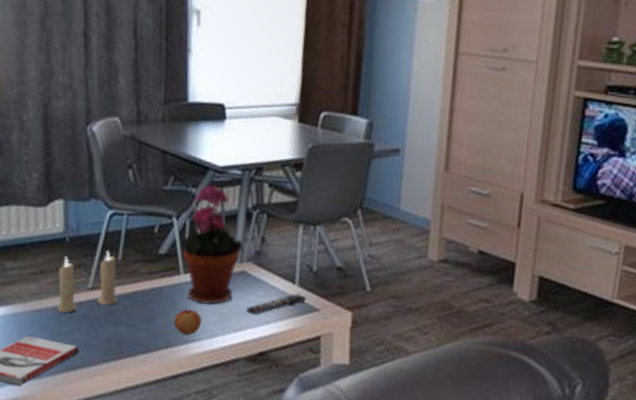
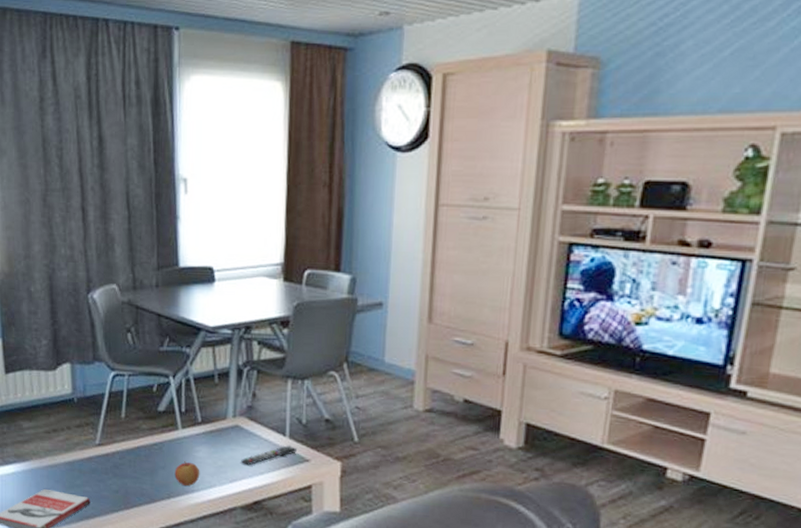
candle: present [56,250,117,314] -> none [68,409,122,468]
potted plant: present [180,184,244,305] -> none [177,344,236,458]

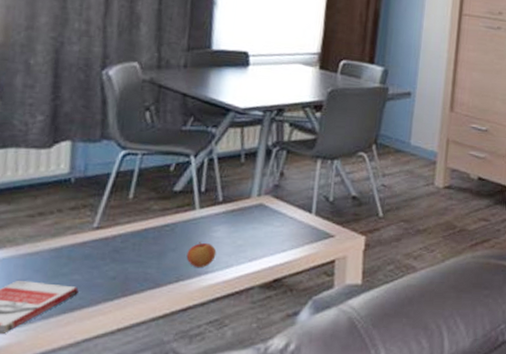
remote control: present [241,445,297,466] -> none [263,222,322,244]

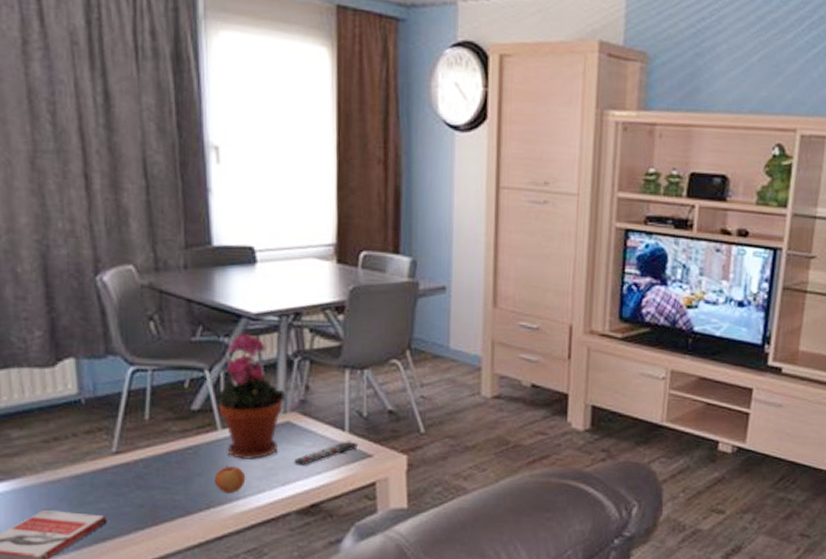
potted plant: none [197,124,262,238] -> present [215,332,286,460]
remote control: none [263,222,322,244] -> present [294,441,358,465]

